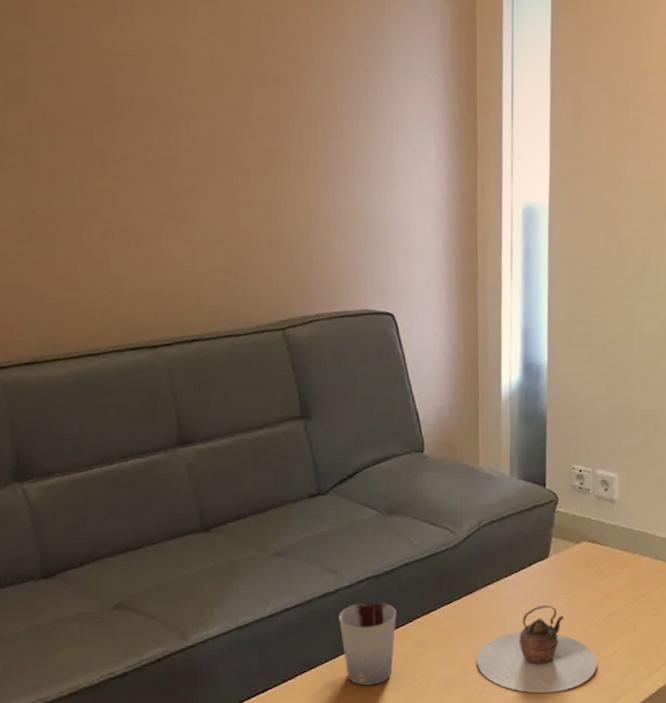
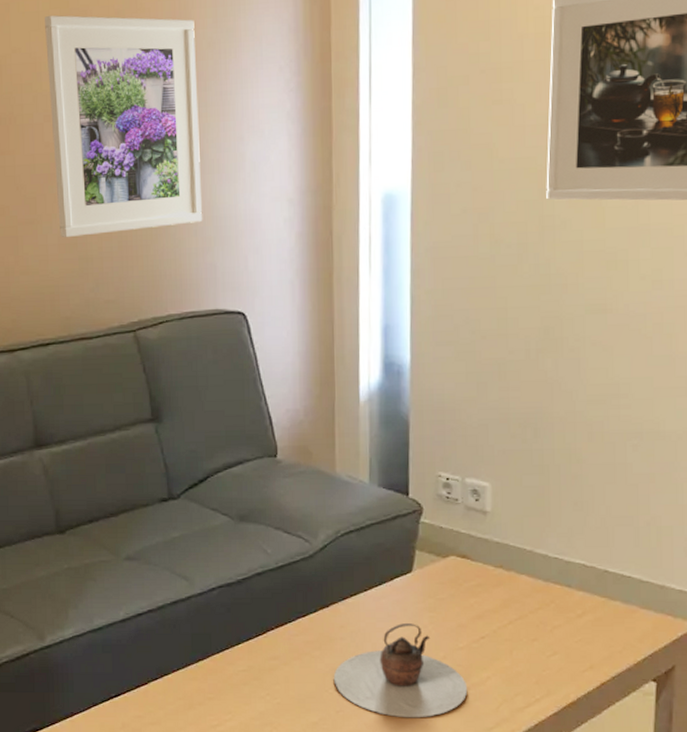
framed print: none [192,9,352,235] -> present [45,15,202,238]
cup: present [339,601,396,686] -> none [191,610,249,697]

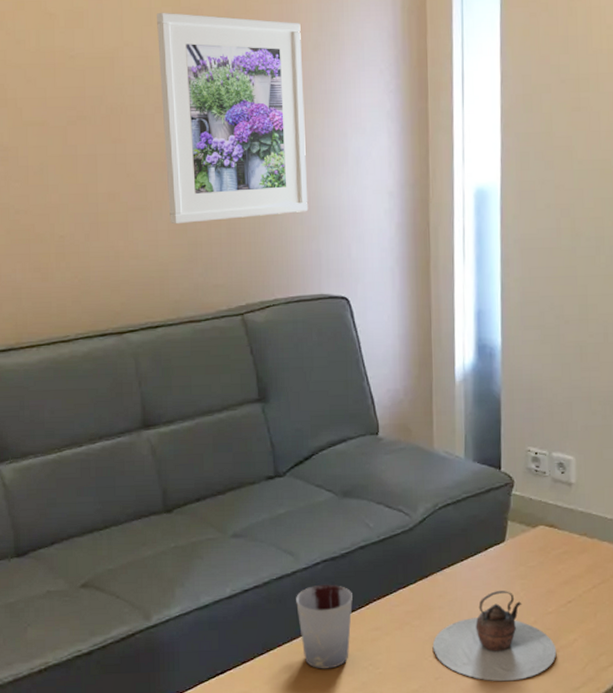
cup: none [191,610,249,697] -> present [296,584,353,669]

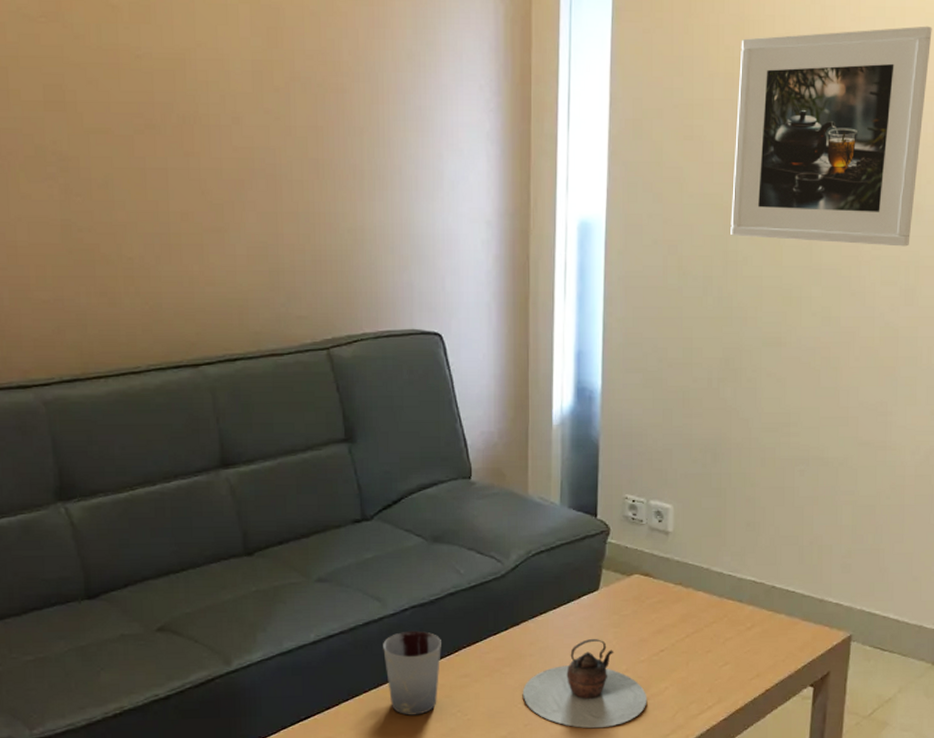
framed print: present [157,12,307,224] -> none [233,9,399,249]

